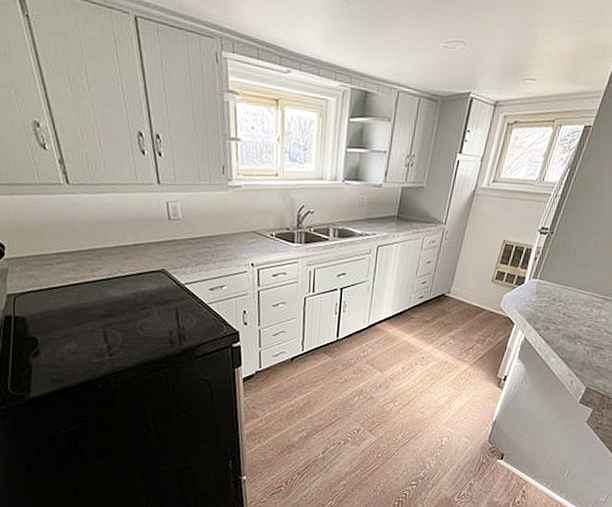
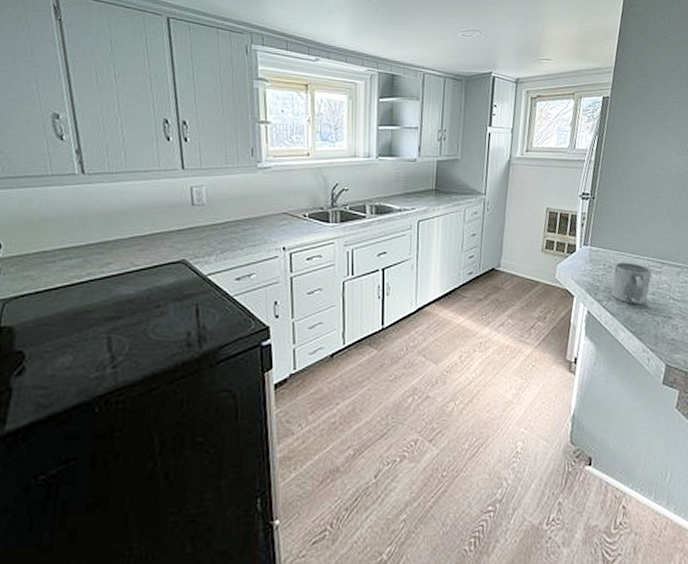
mug: none [550,296,593,336] -> present [611,262,652,305]

